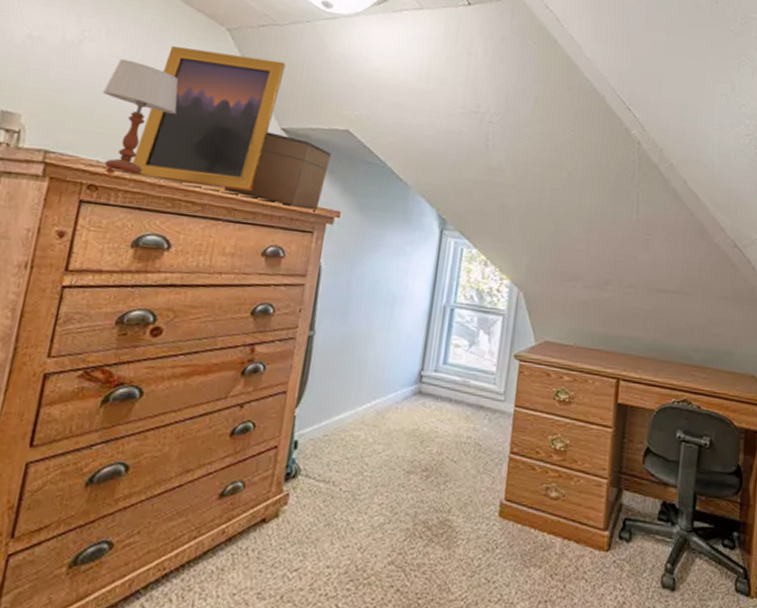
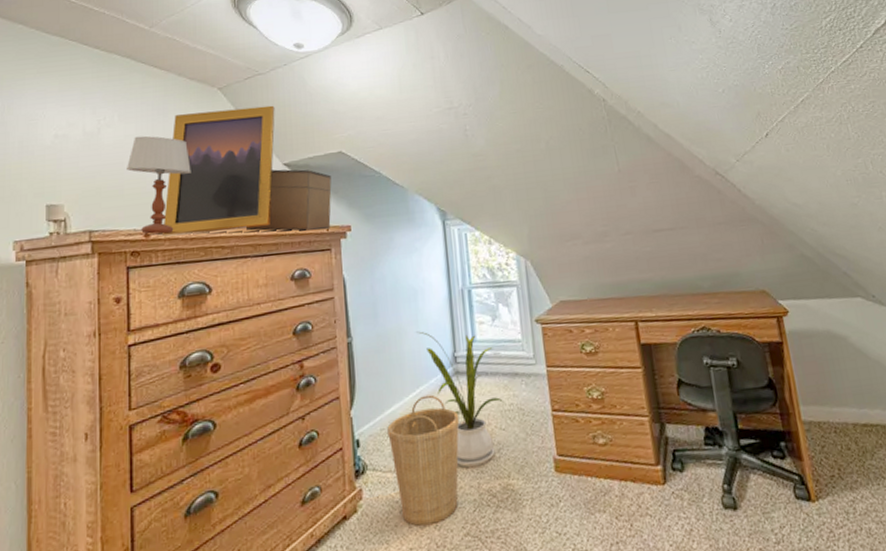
basket: none [327,409,412,547] -> present [387,394,460,527]
house plant: none [386,340,464,494] -> present [416,331,505,468]

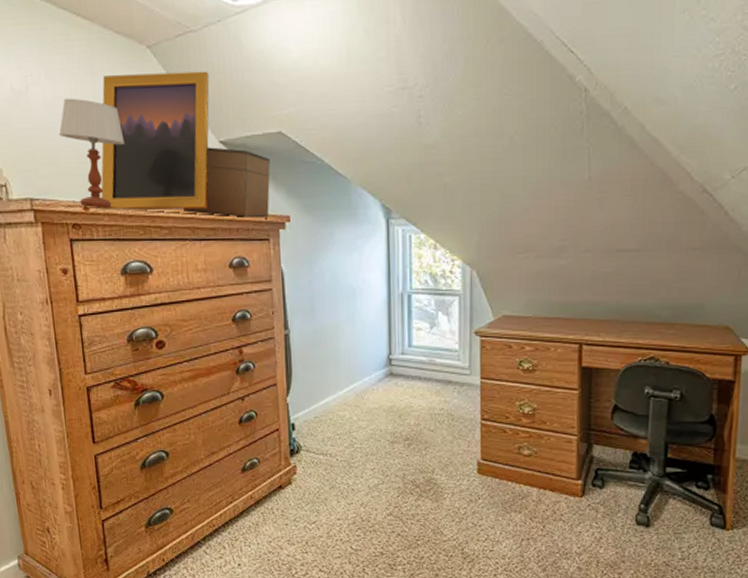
basket: present [387,394,460,527] -> none [321,392,390,503]
house plant: present [416,331,505,468] -> none [353,331,435,459]

